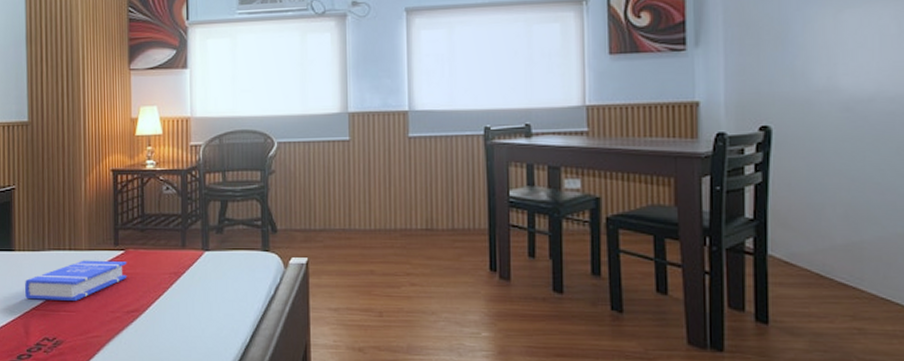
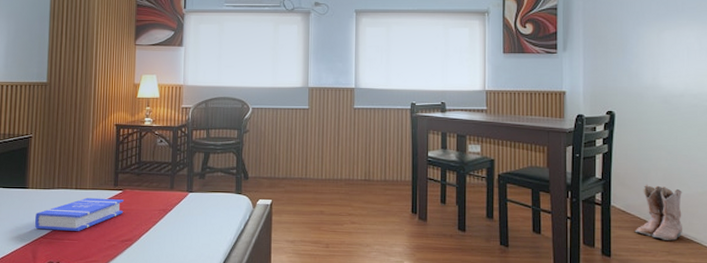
boots: none [802,224,875,301] -> present [634,184,683,241]

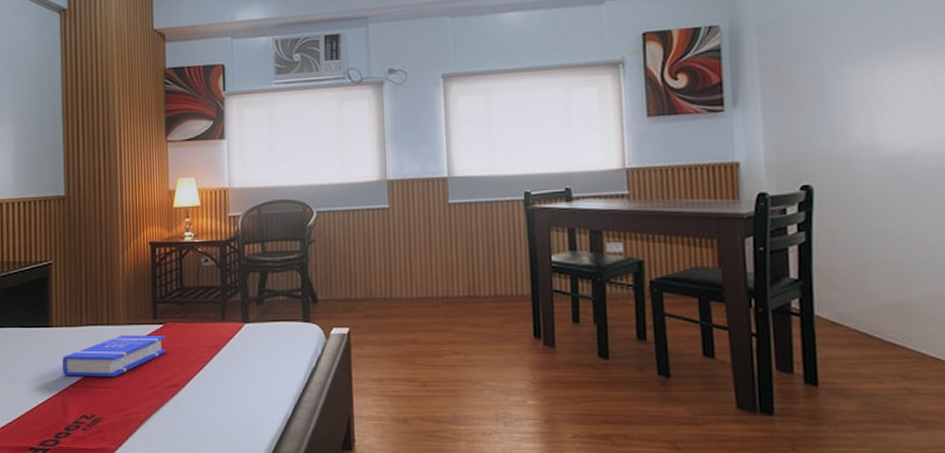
boots: present [634,184,683,241] -> none [851,283,924,360]

